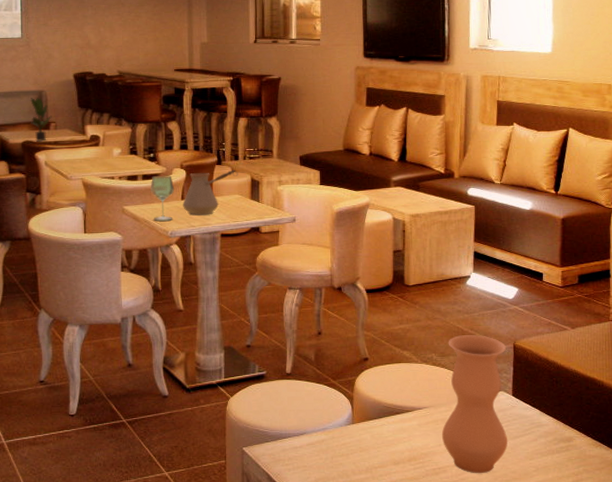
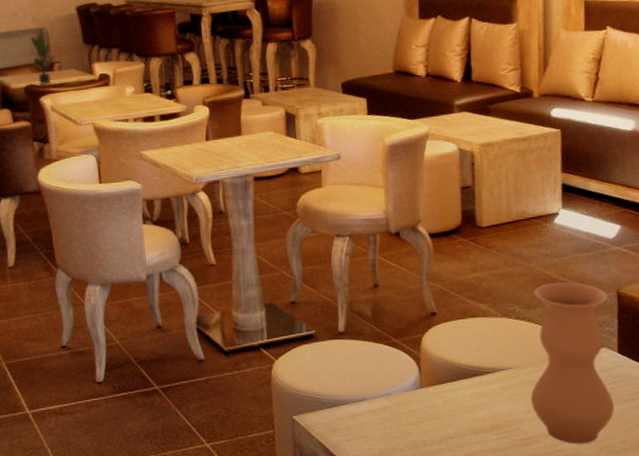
wine glass: present [150,175,175,221] -> none [169,113,198,166]
coffee pot: present [183,170,238,216] -> none [208,103,270,158]

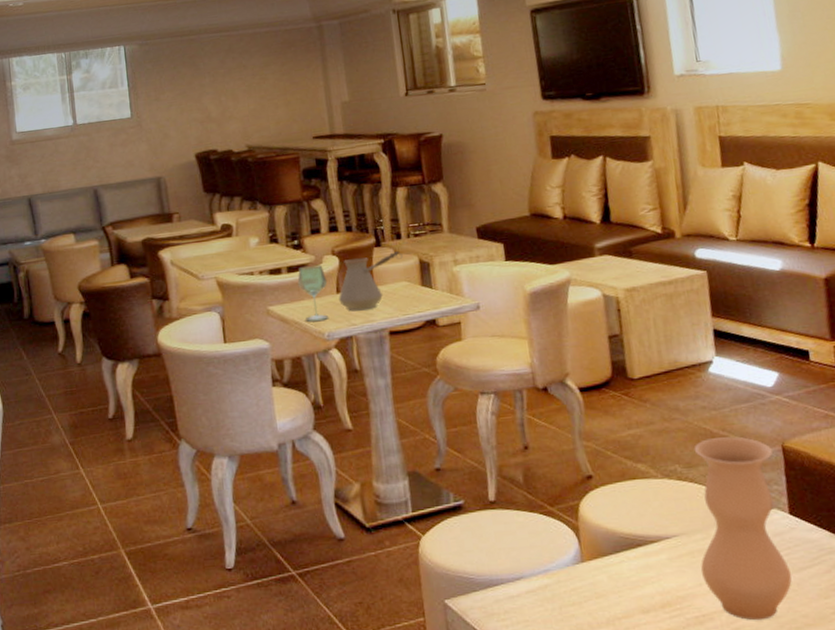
potted plant: present [30,36,55,85] -> none [147,185,174,238]
wine glass: none [169,113,198,166] -> present [297,264,328,322]
coffee pot: none [208,103,270,158] -> present [339,251,403,312]

